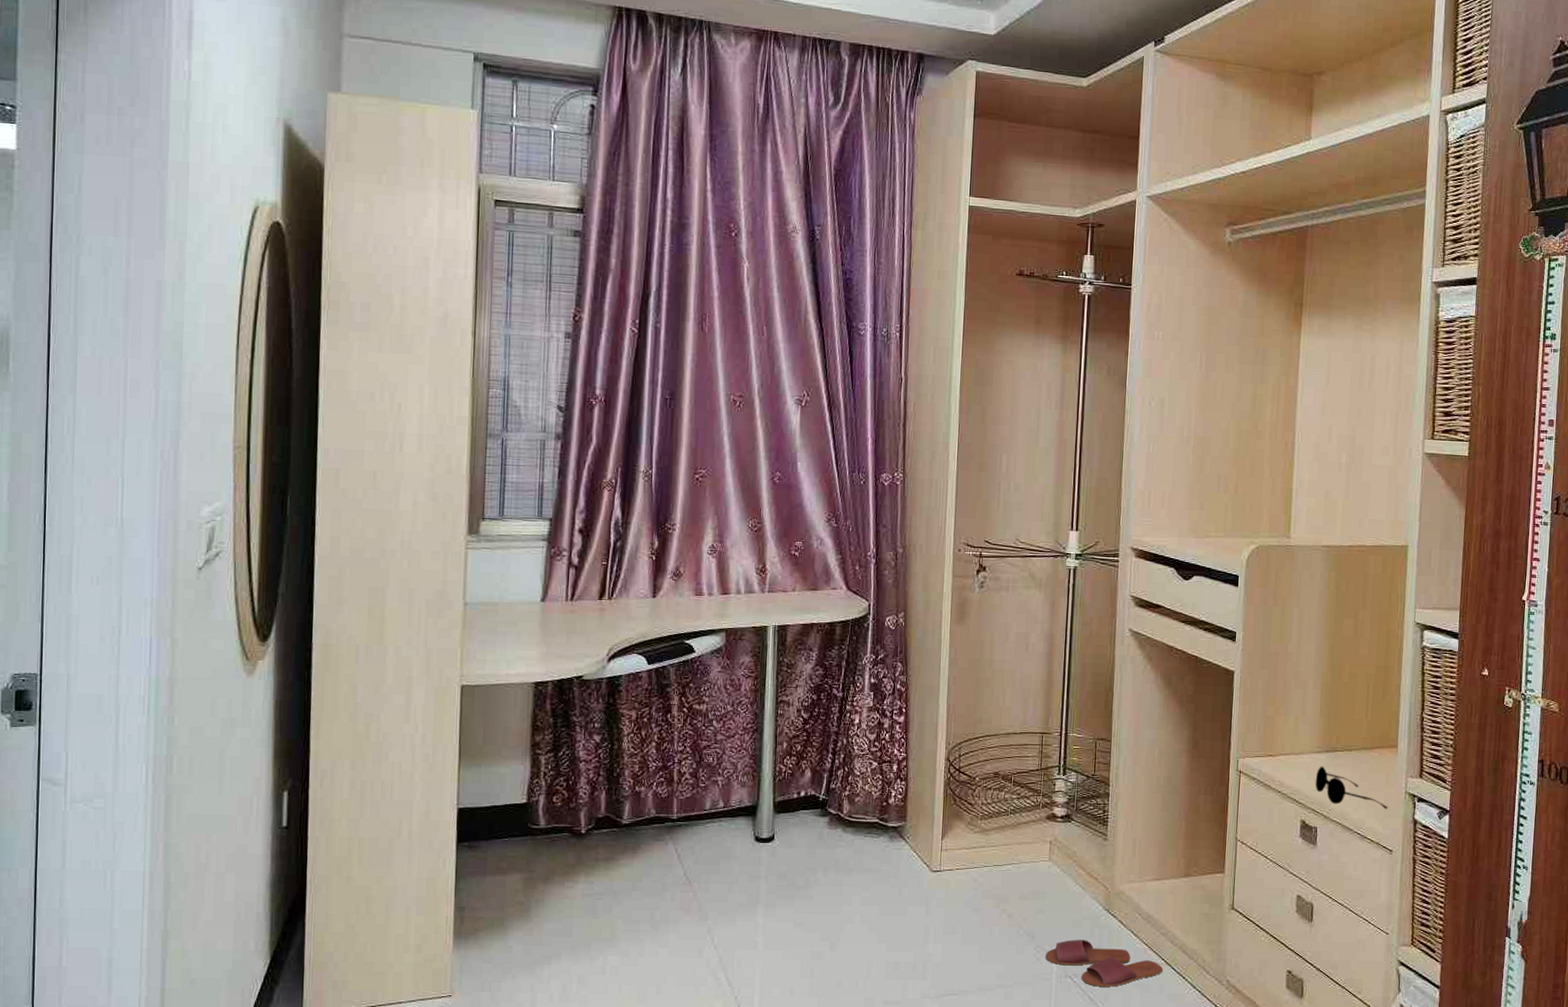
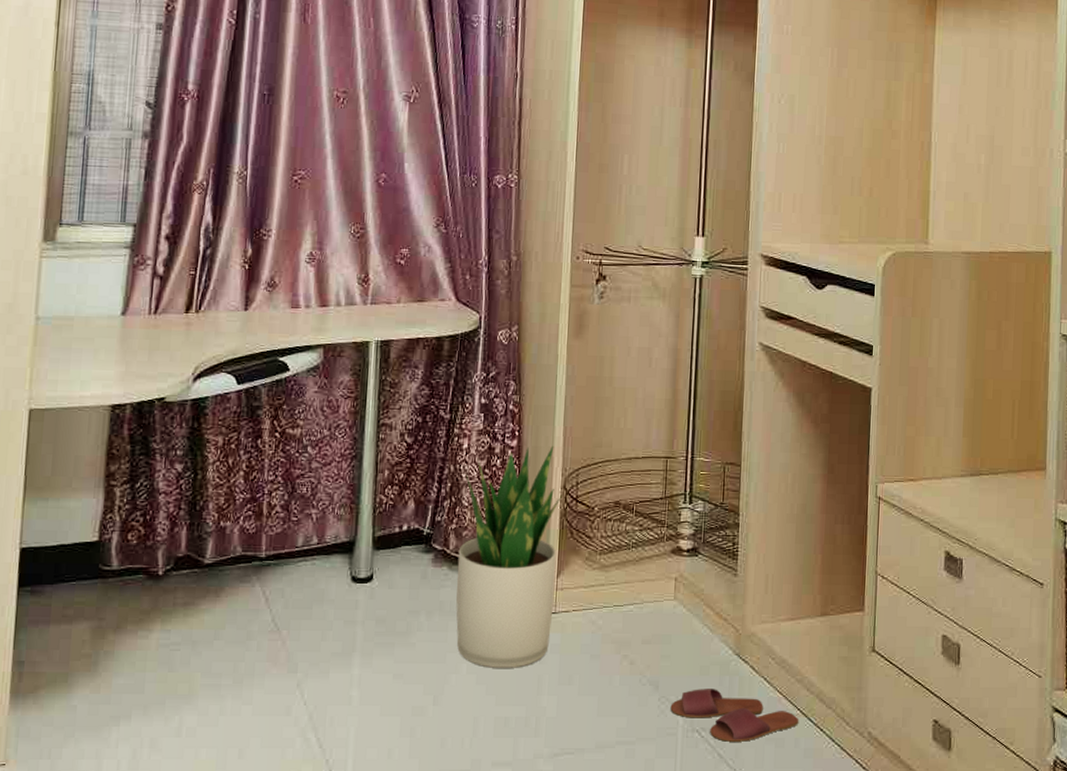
planter: none [850,721,947,919] -> present [456,445,563,668]
sunglasses: present [1315,766,1388,810] -> none [959,491,1038,538]

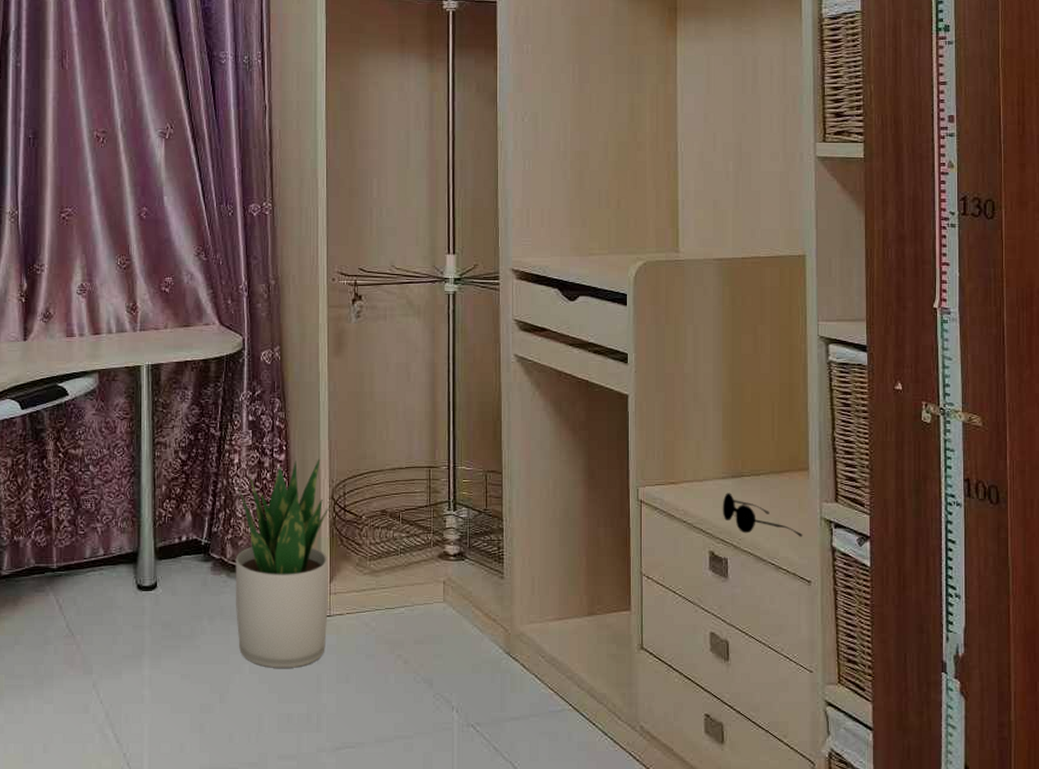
slippers: present [670,689,799,742] -> none [445,686,571,736]
sunglasses: none [959,491,1038,538] -> present [722,493,803,537]

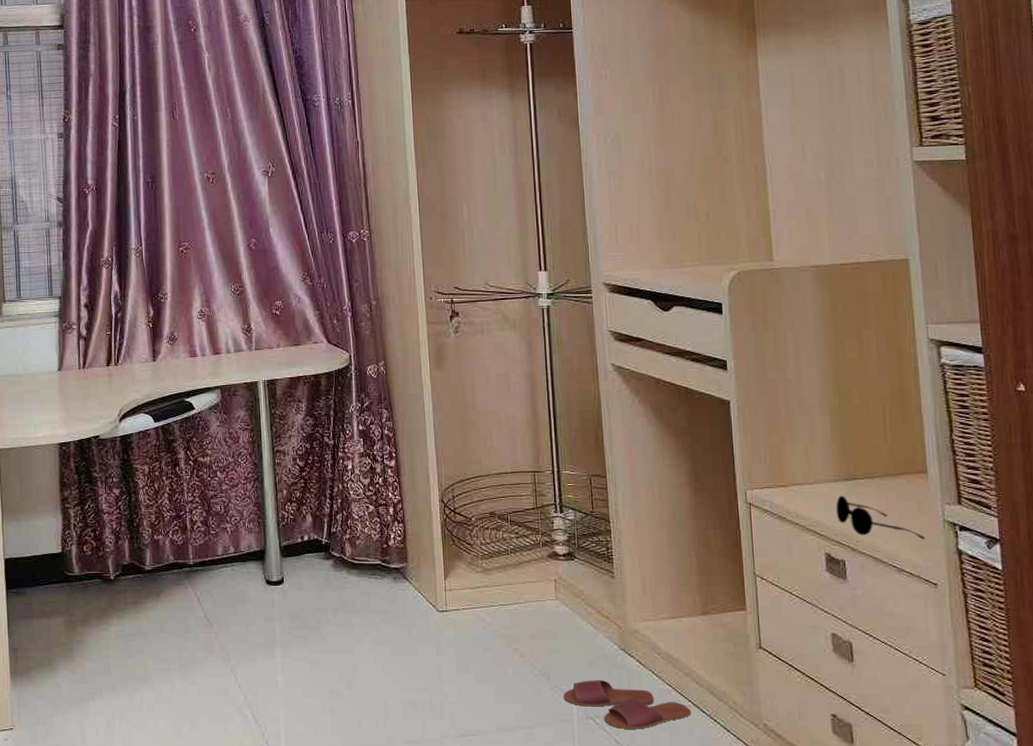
planter: present [235,458,331,668] -> none [353,464,445,659]
slippers: none [445,686,571,736] -> present [563,680,692,729]

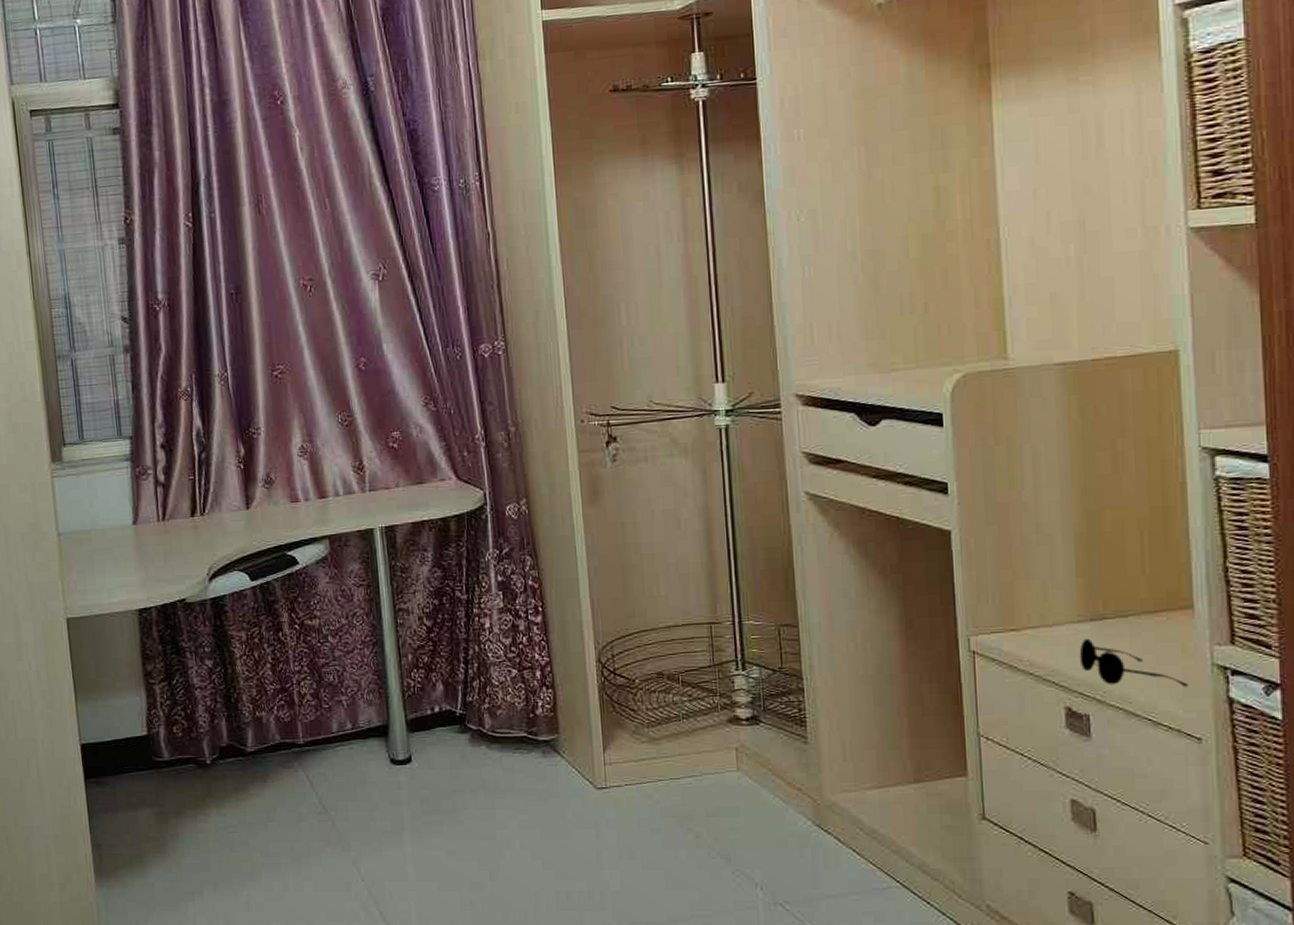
slippers: present [563,680,692,729] -> none [746,861,900,915]

